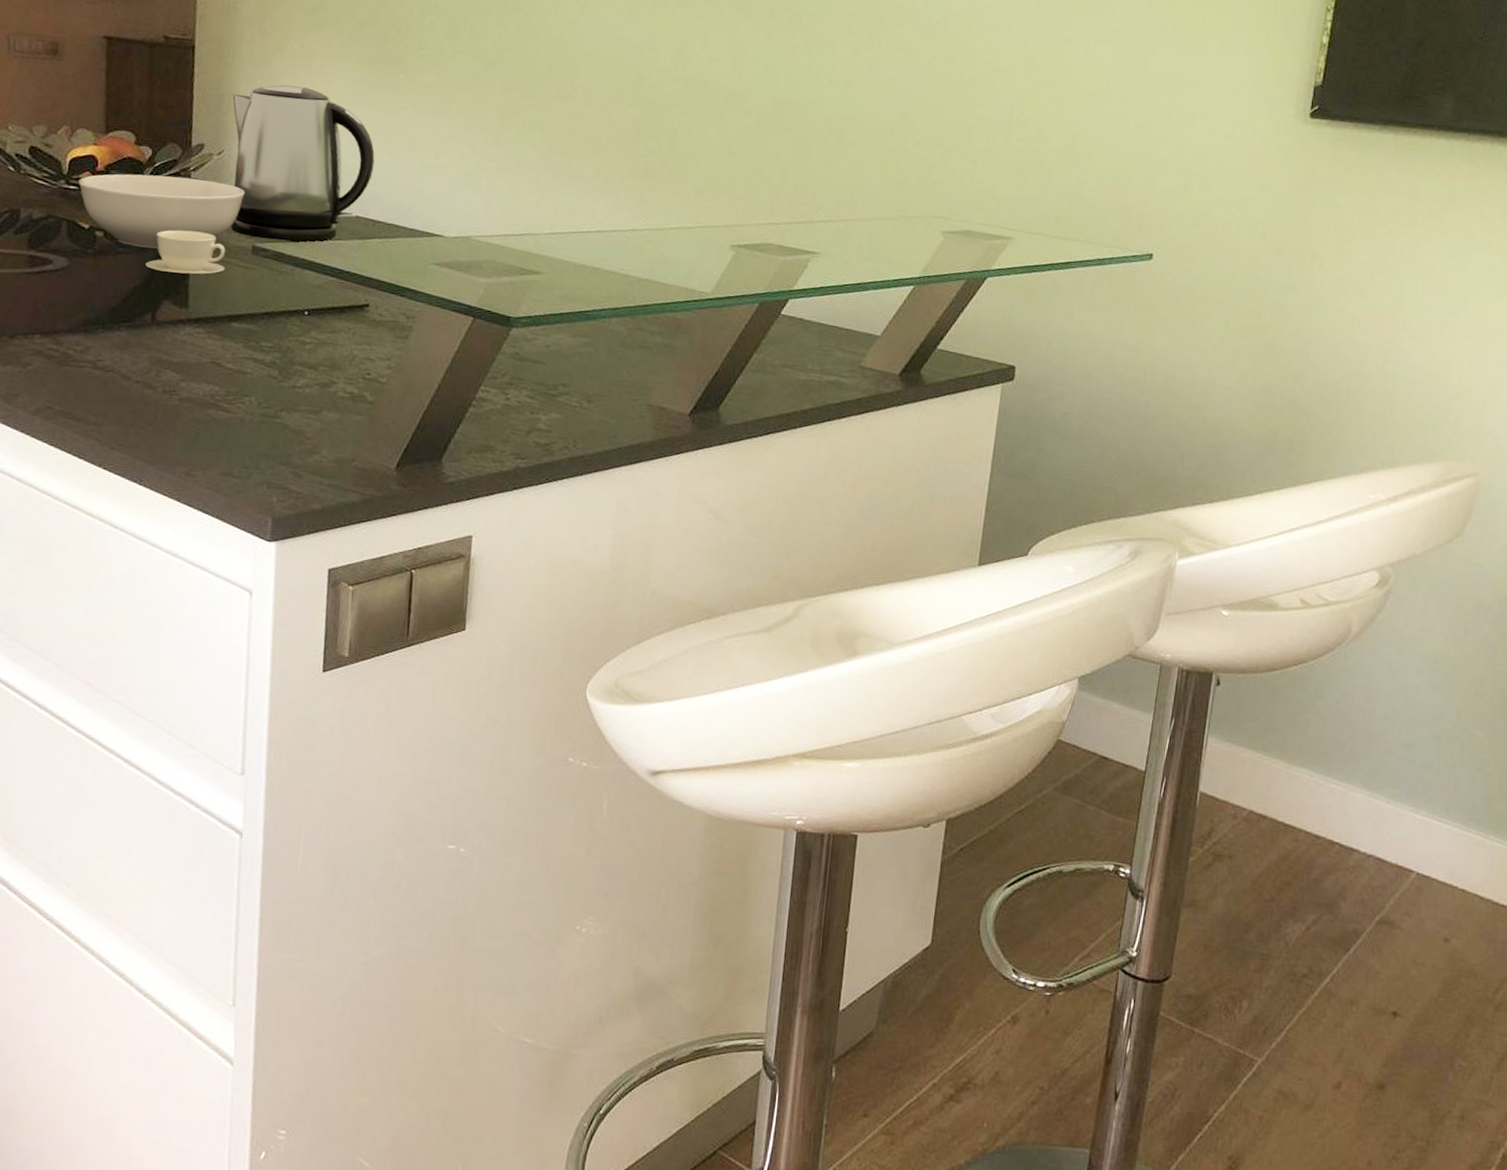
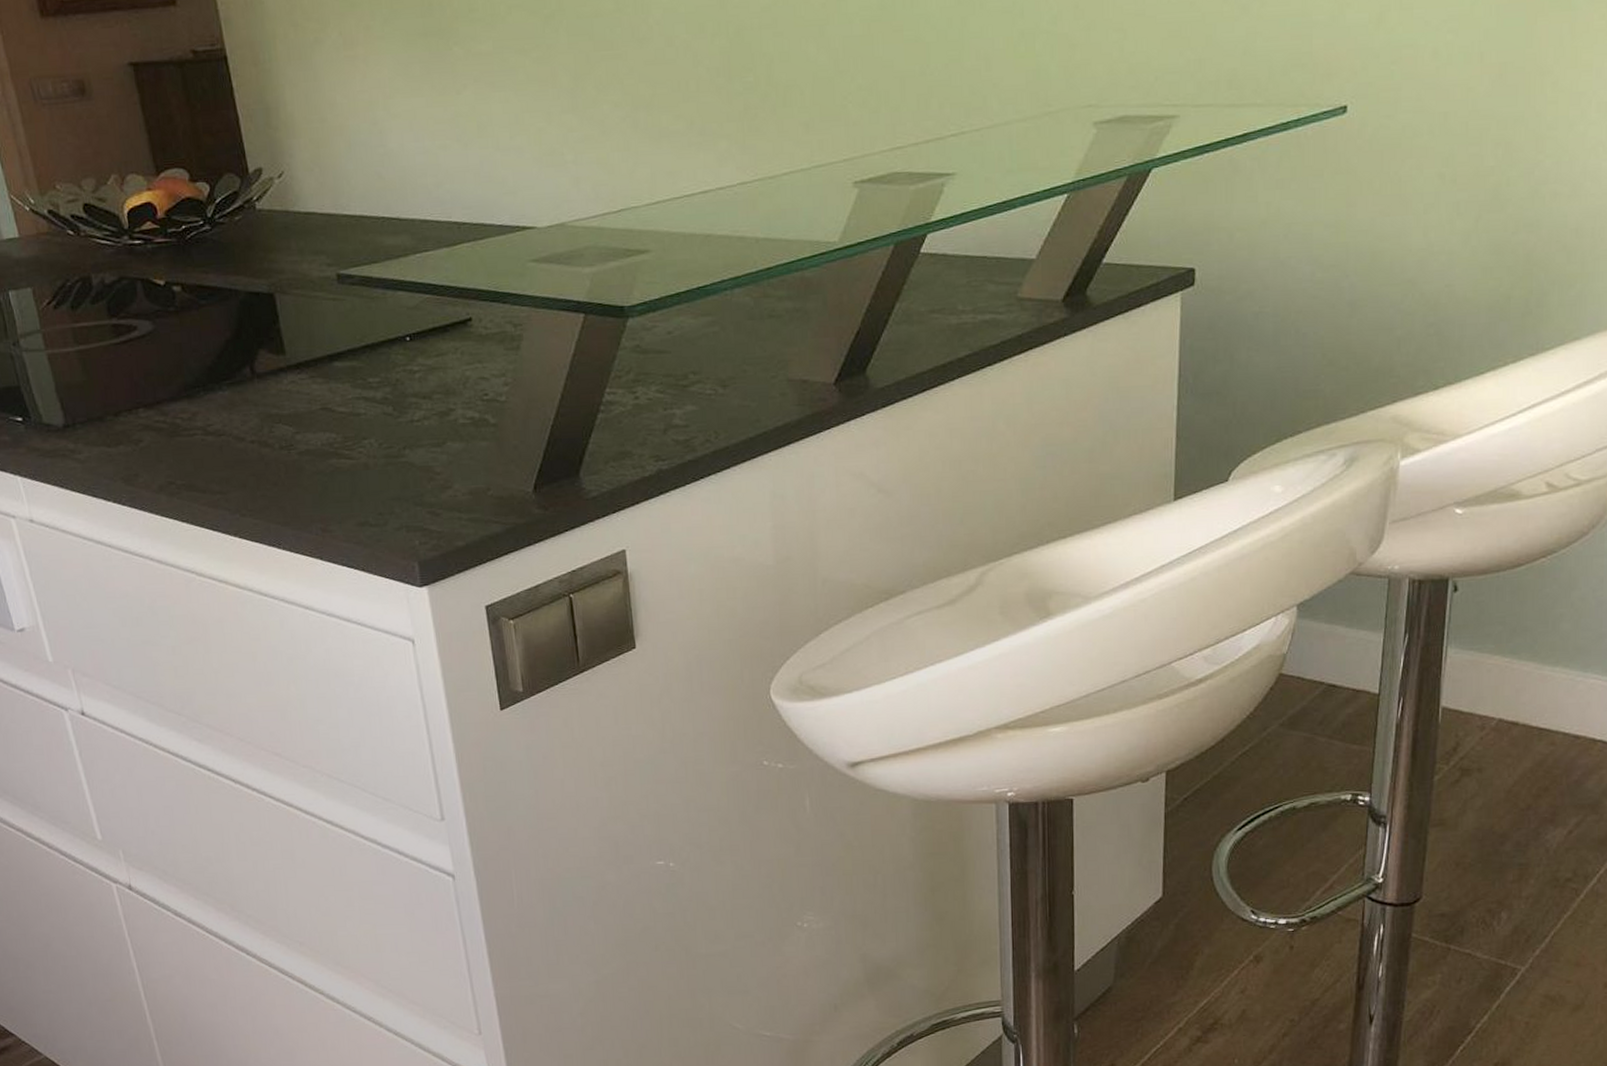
bowl: present [78,174,245,249] -> none [141,208,317,297]
teacup: present [145,230,226,274] -> none [231,267,314,319]
kettle: present [230,84,375,242] -> none [279,81,447,265]

